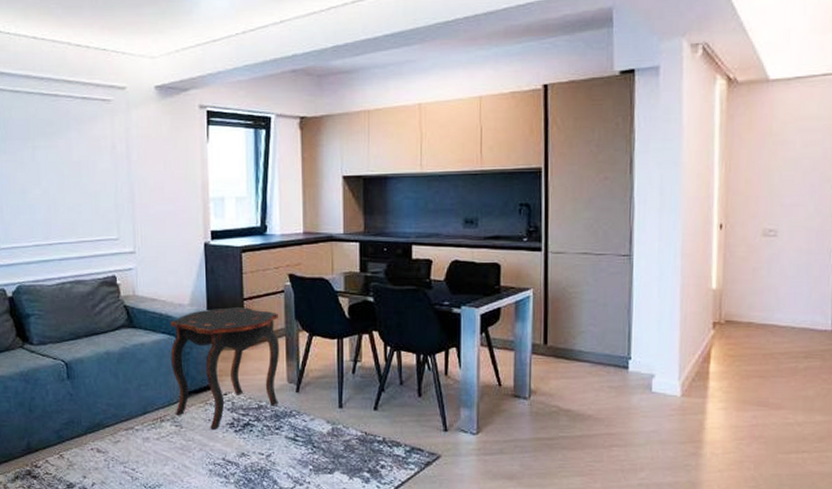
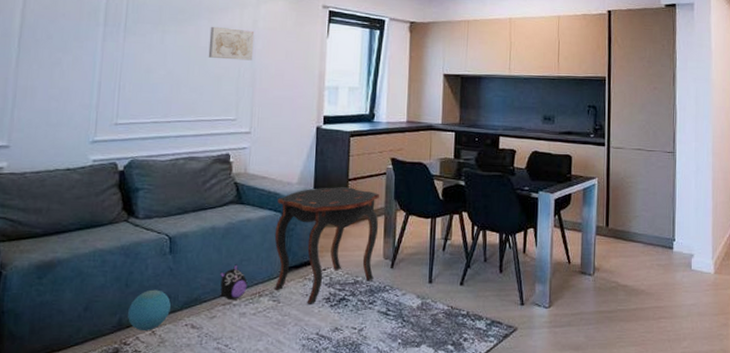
ball: none [35,414,75,454] -> present [128,289,171,330]
wall art: none [81,138,129,174] -> present [208,26,255,61]
plush toy: none [119,389,148,425] -> present [220,264,248,299]

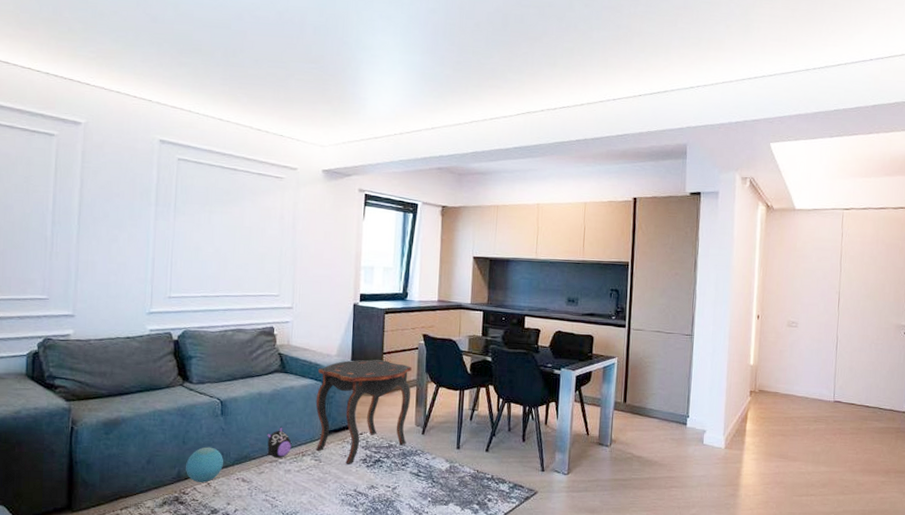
wall art: present [208,26,255,61] -> none [252,207,295,241]

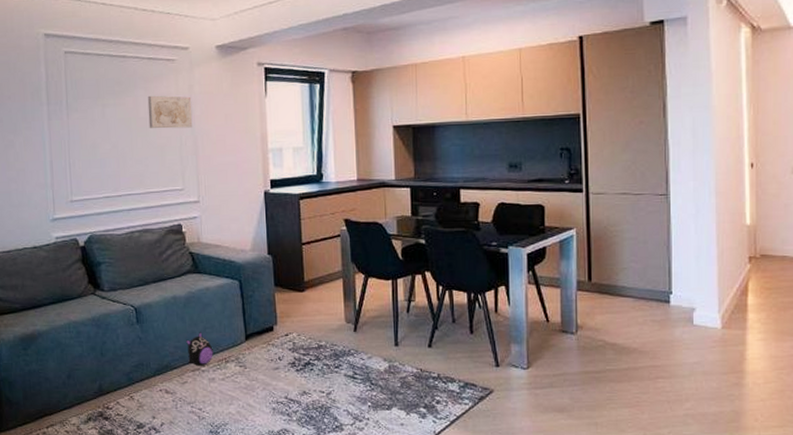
ball: present [186,447,223,482] -> none [106,358,144,396]
wall art: none [252,207,295,241] -> present [147,95,193,129]
side table: present [315,359,412,464] -> none [233,250,338,369]

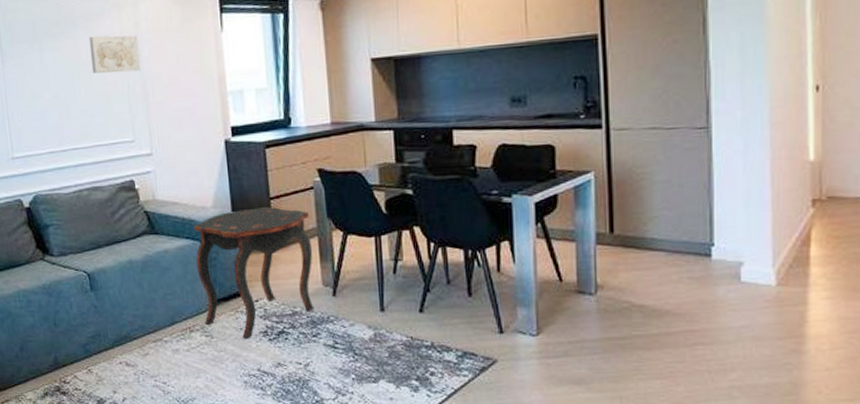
plush toy: present [186,332,213,366] -> none [145,299,176,336]
side table: none [233,250,338,369] -> present [194,206,314,339]

